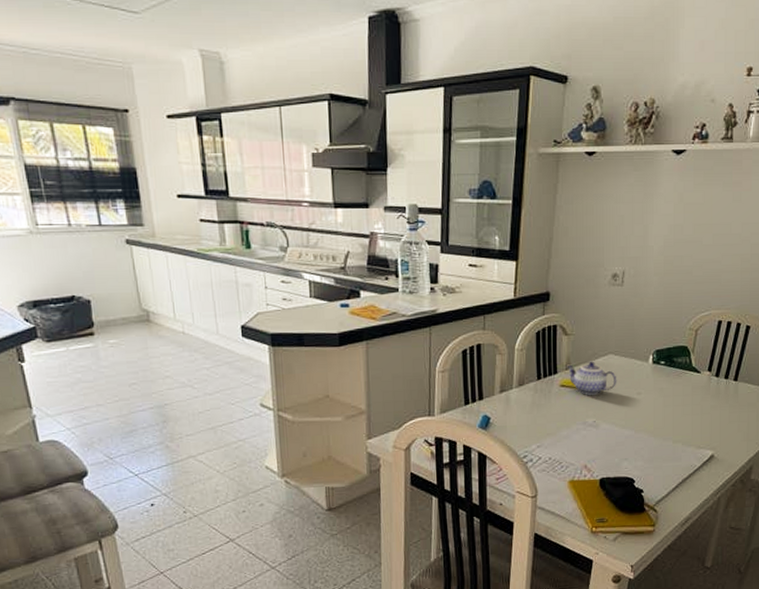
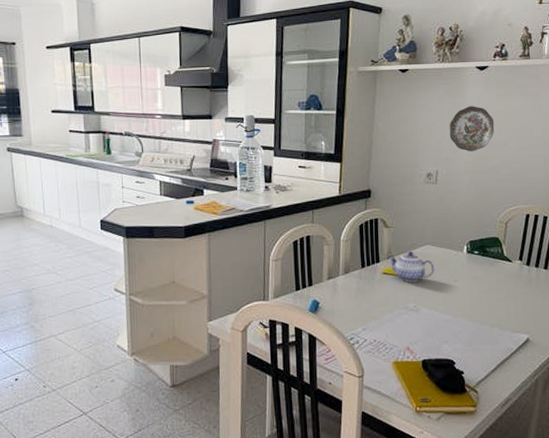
decorative plate: none [639,197,689,249] -> present [449,106,495,151]

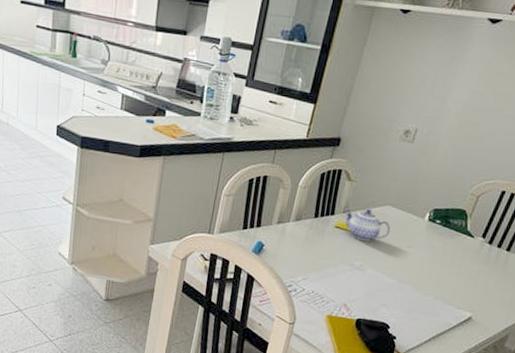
decorative plate: present [449,106,495,151] -> none [439,62,494,114]

